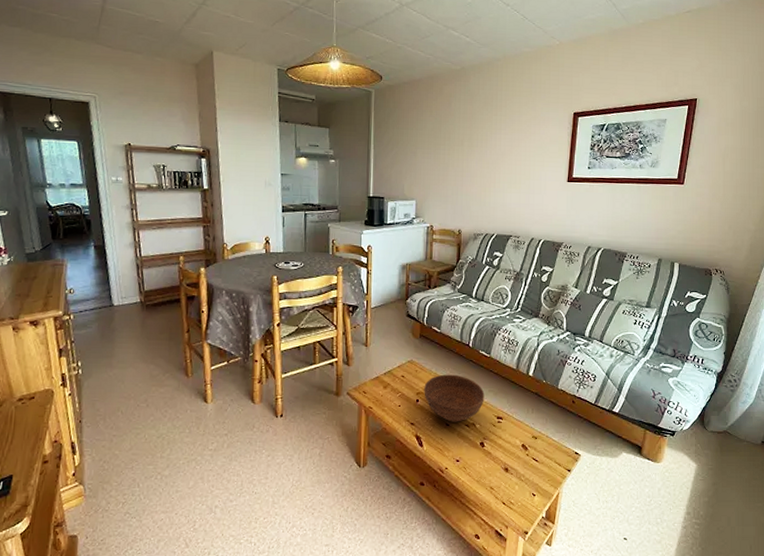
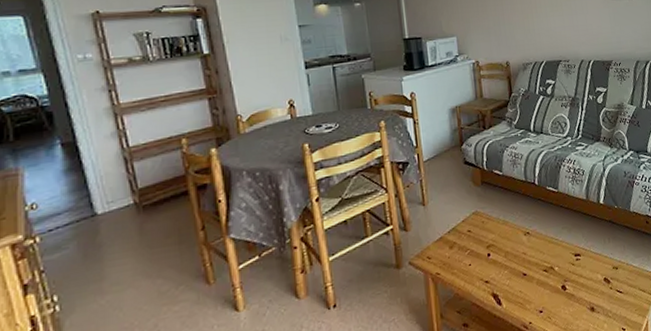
bowl: present [424,374,485,422] -> none [493,217,559,271]

